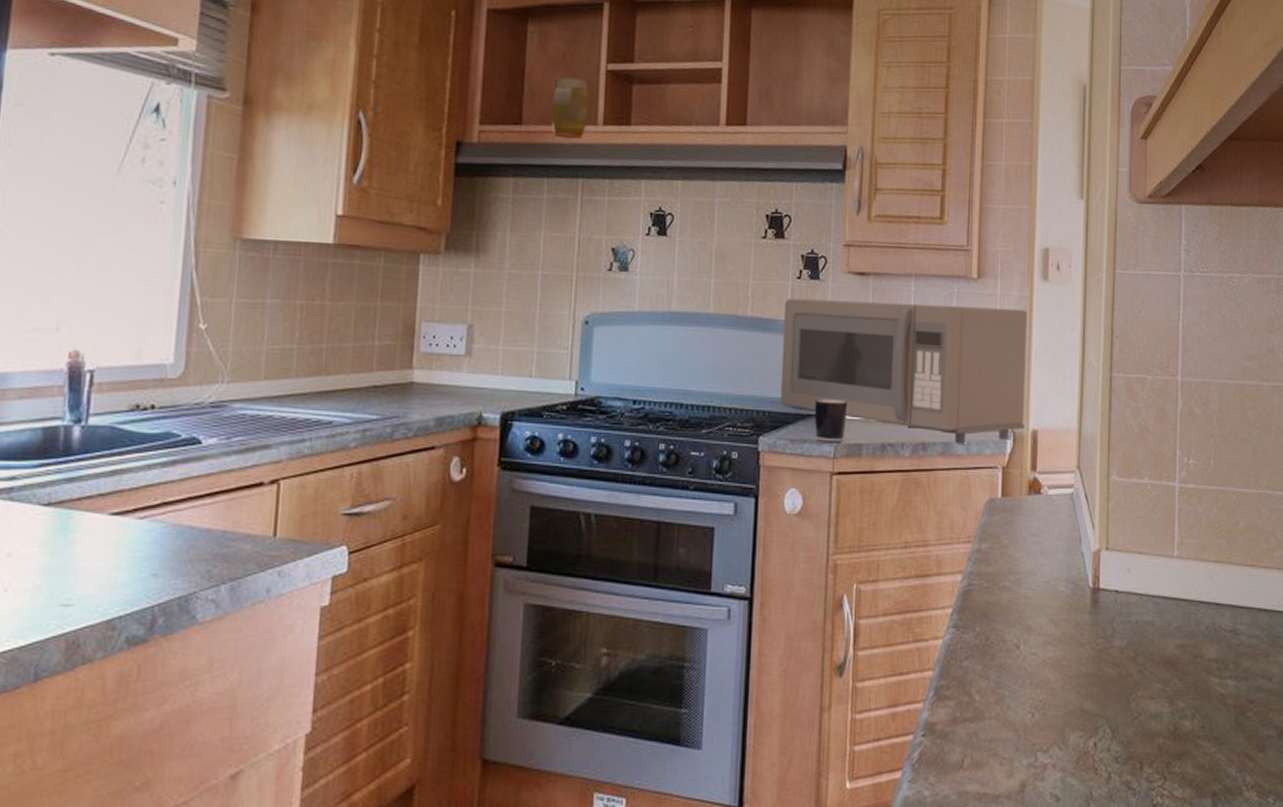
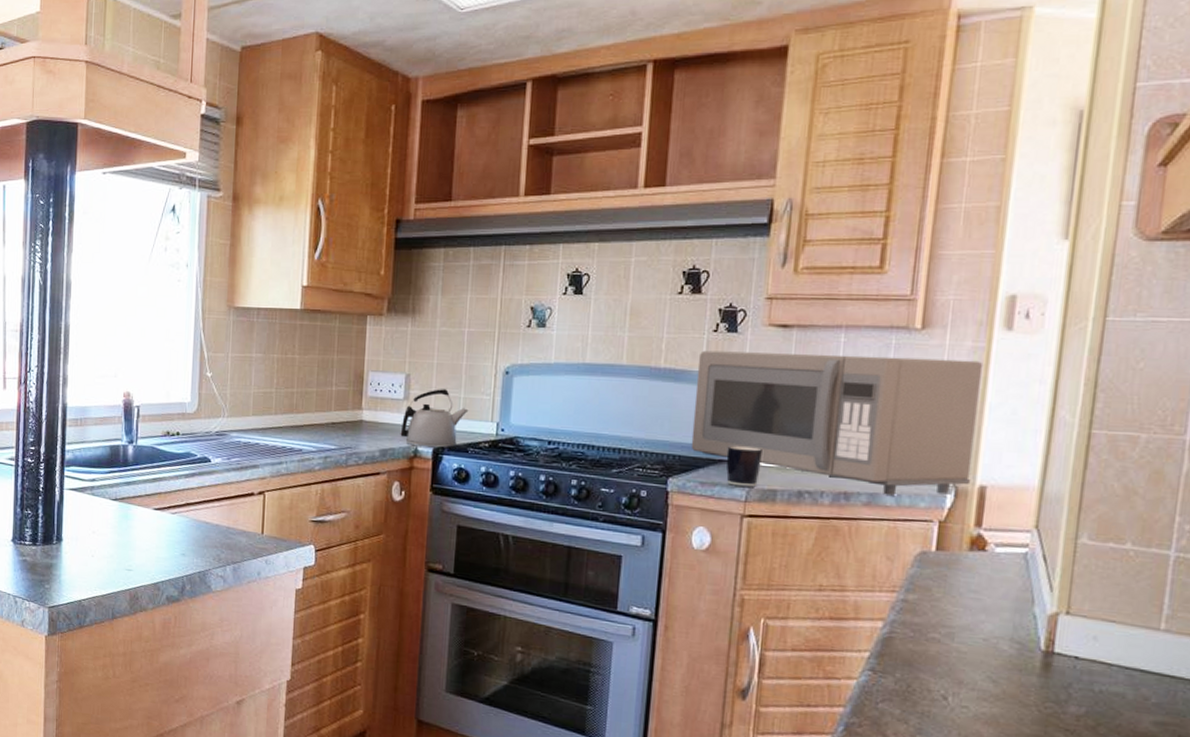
kettle: none [460,342,543,414] -> present [400,389,469,449]
jar: present [551,77,590,140] -> none [477,155,512,211]

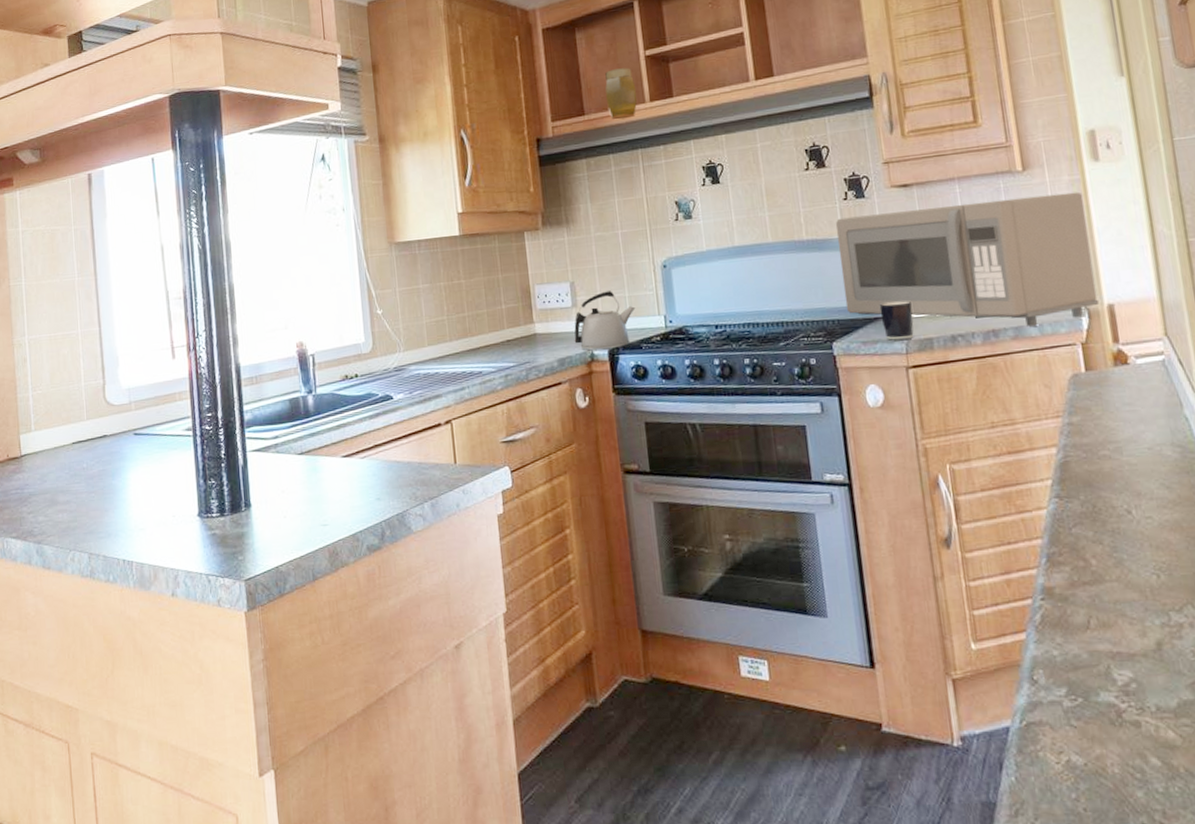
jar: none [477,155,512,211] -> present [605,68,638,120]

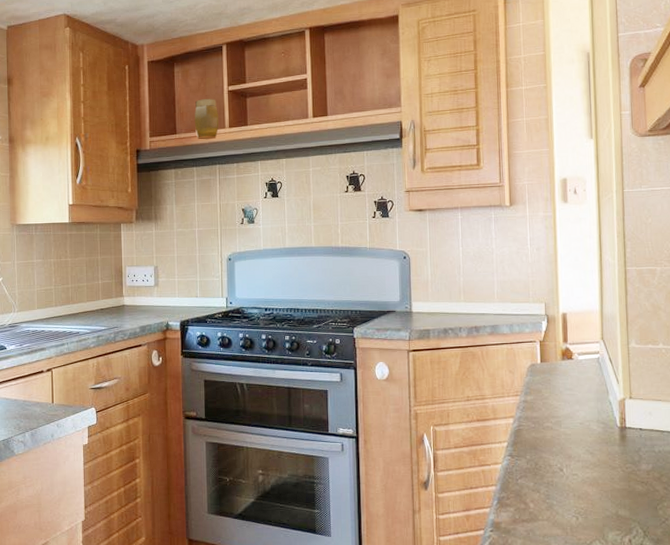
kettle: present [574,291,636,351] -> none [154,275,204,322]
microwave: present [835,192,1100,327] -> none [364,225,556,326]
mug: present [879,300,914,341] -> none [392,300,417,329]

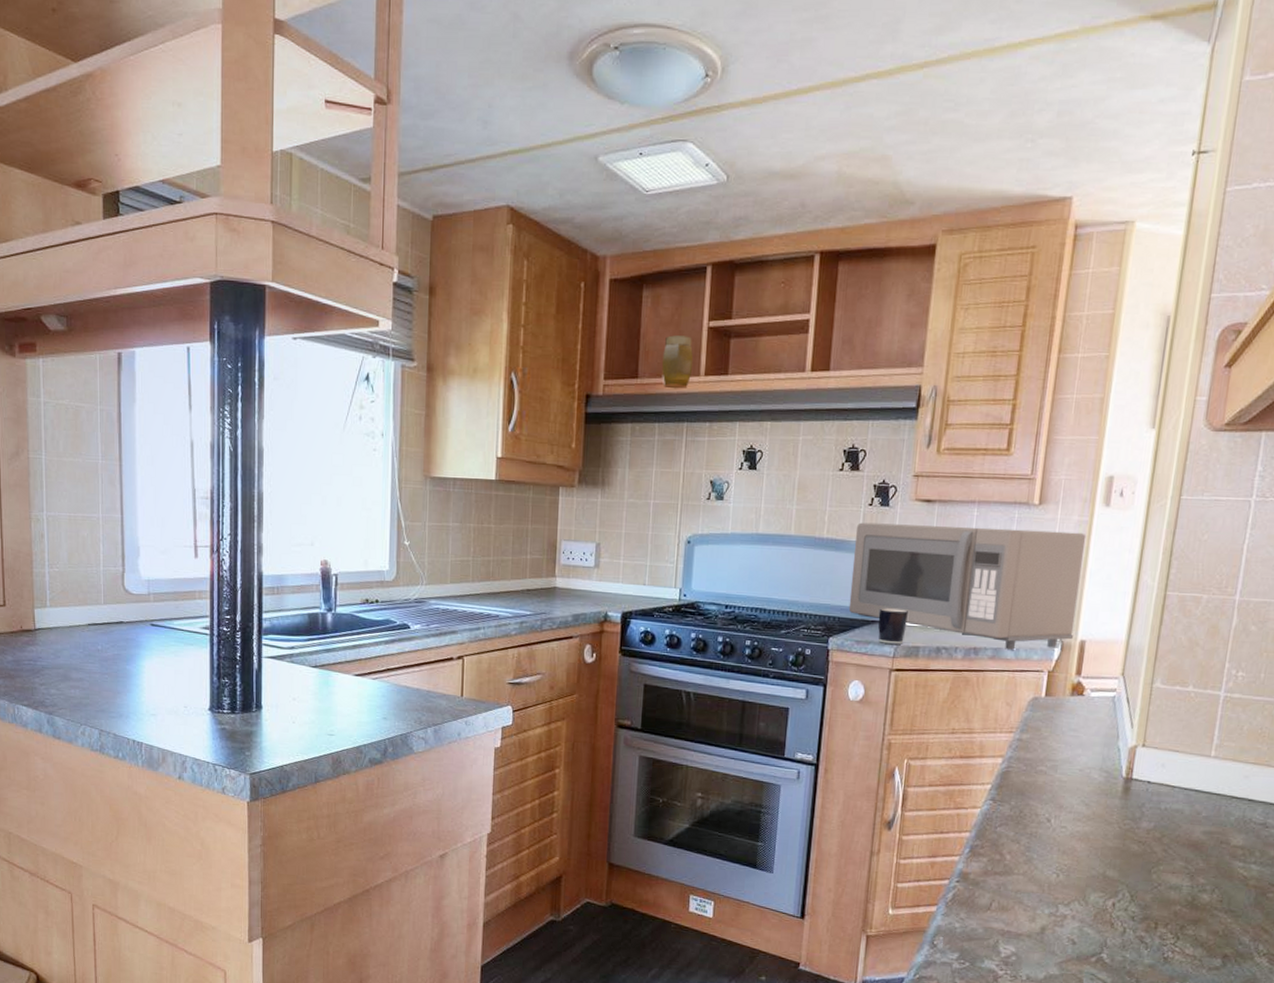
microwave: none [364,225,556,326] -> present [848,522,1086,650]
mug: none [392,300,417,329] -> present [878,608,909,644]

